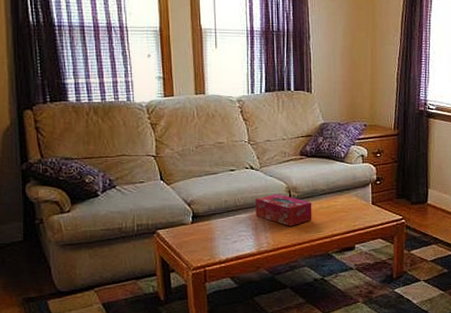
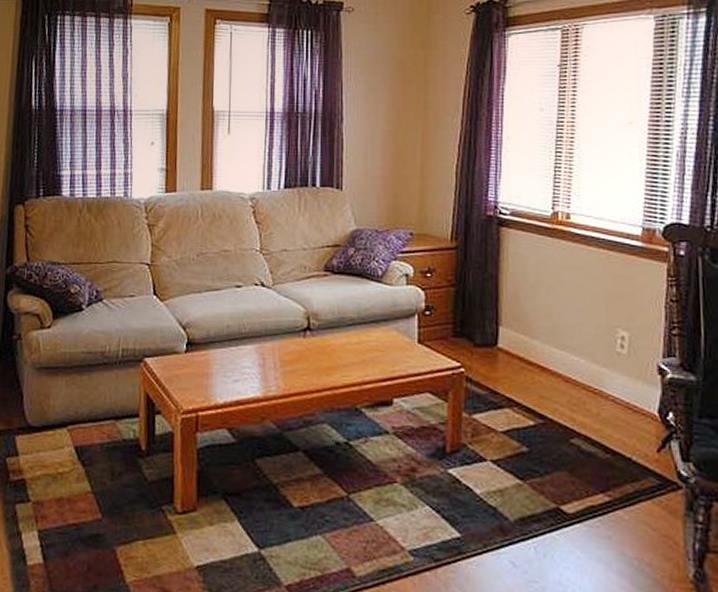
tissue box: present [255,194,312,226] -> none [264,320,337,366]

